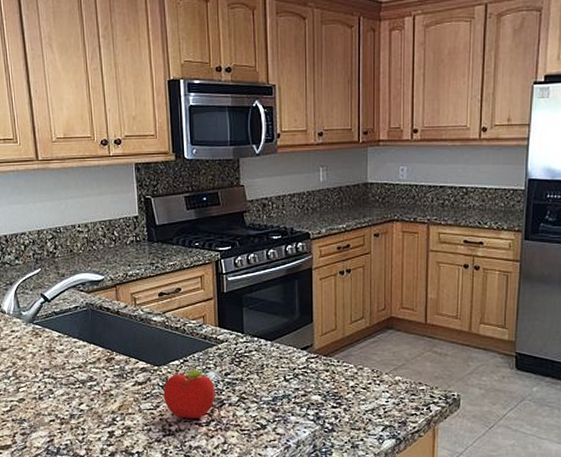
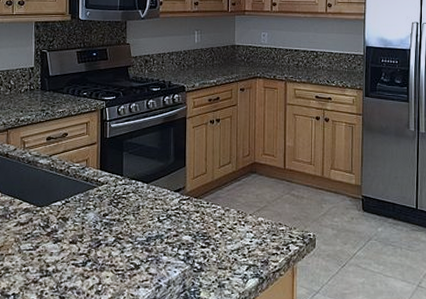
fruit: present [163,369,215,419] -> none [43,210,93,259]

